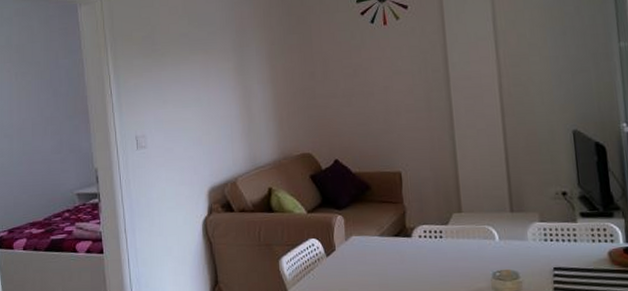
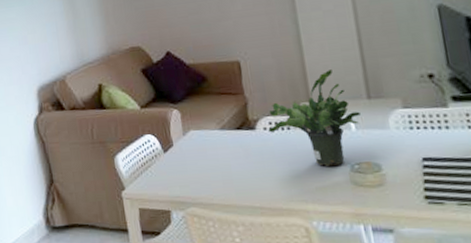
potted plant: none [423,184,504,273] -> present [268,69,360,166]

